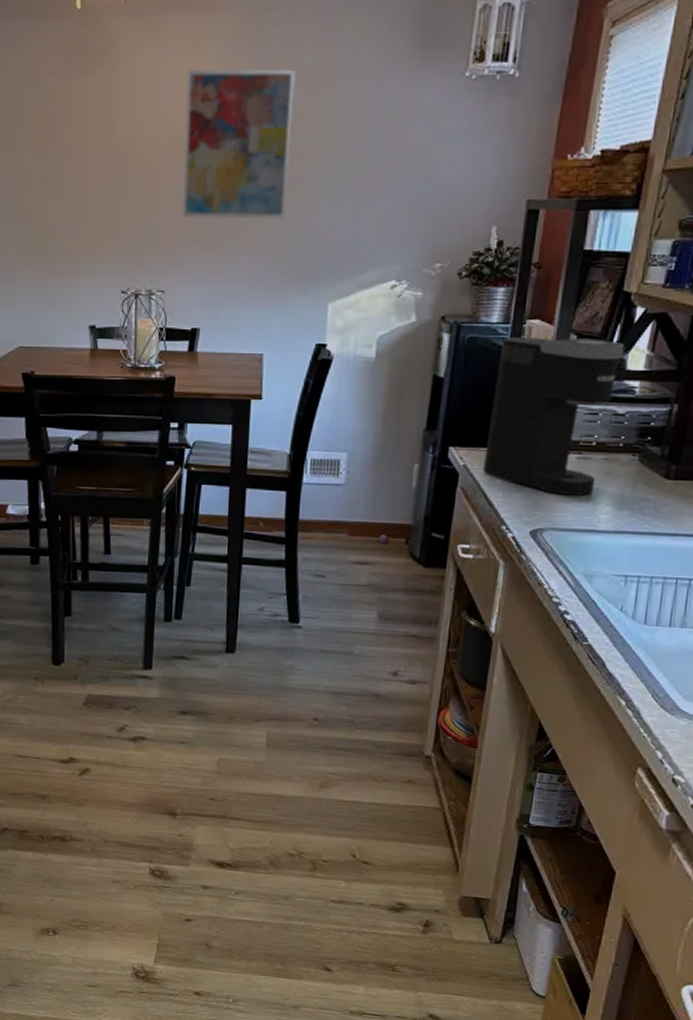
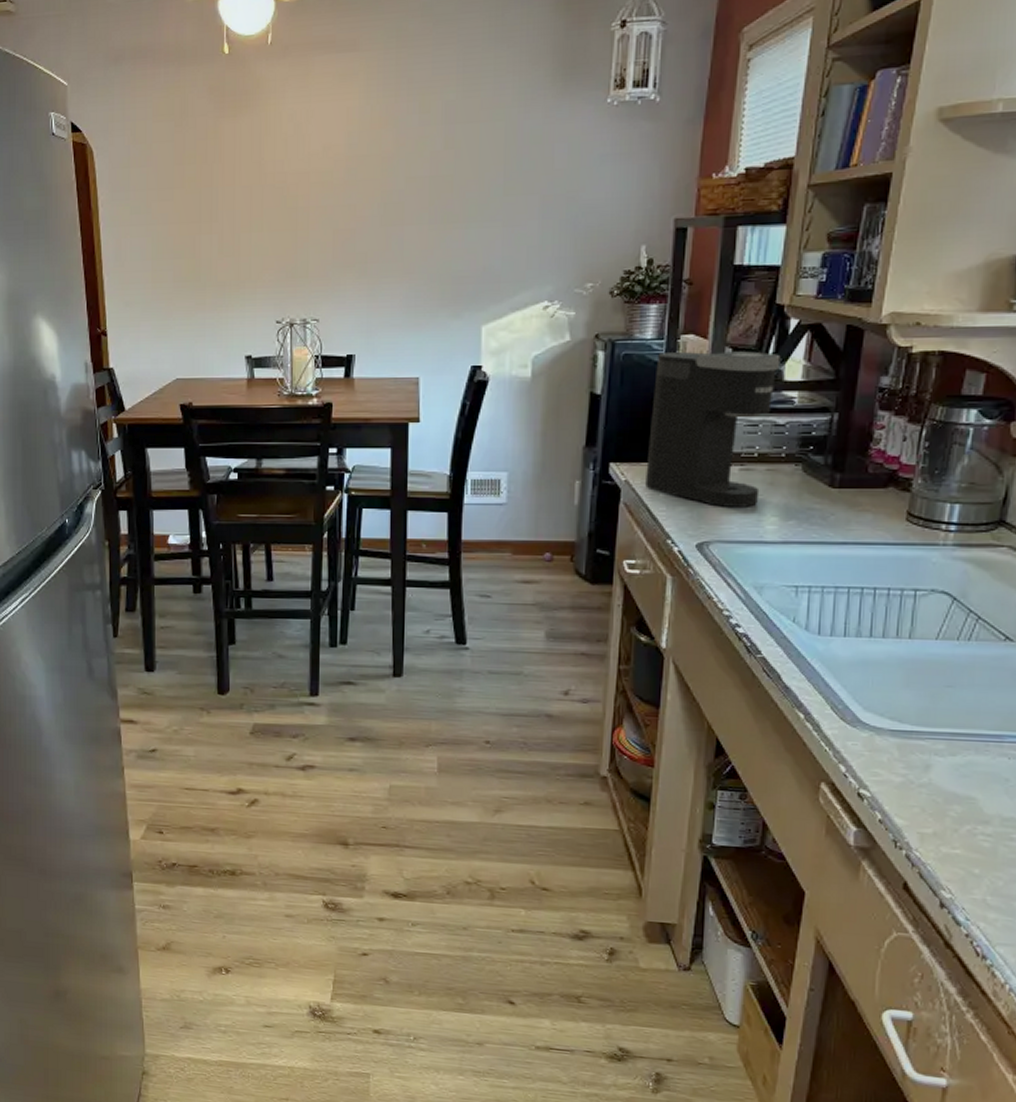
wall art: present [182,68,296,220] -> none [333,102,440,249]

